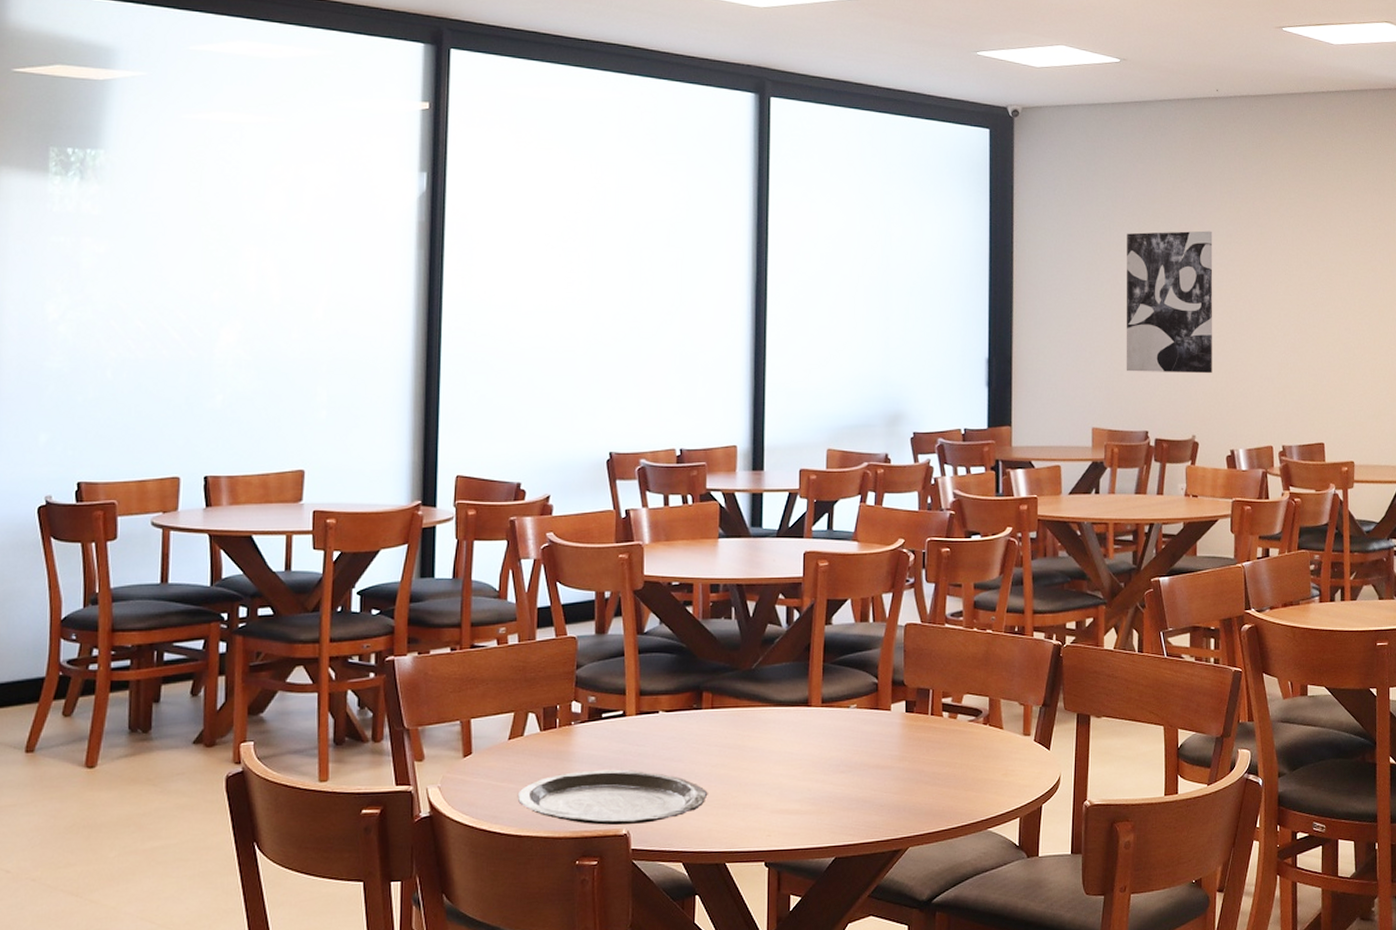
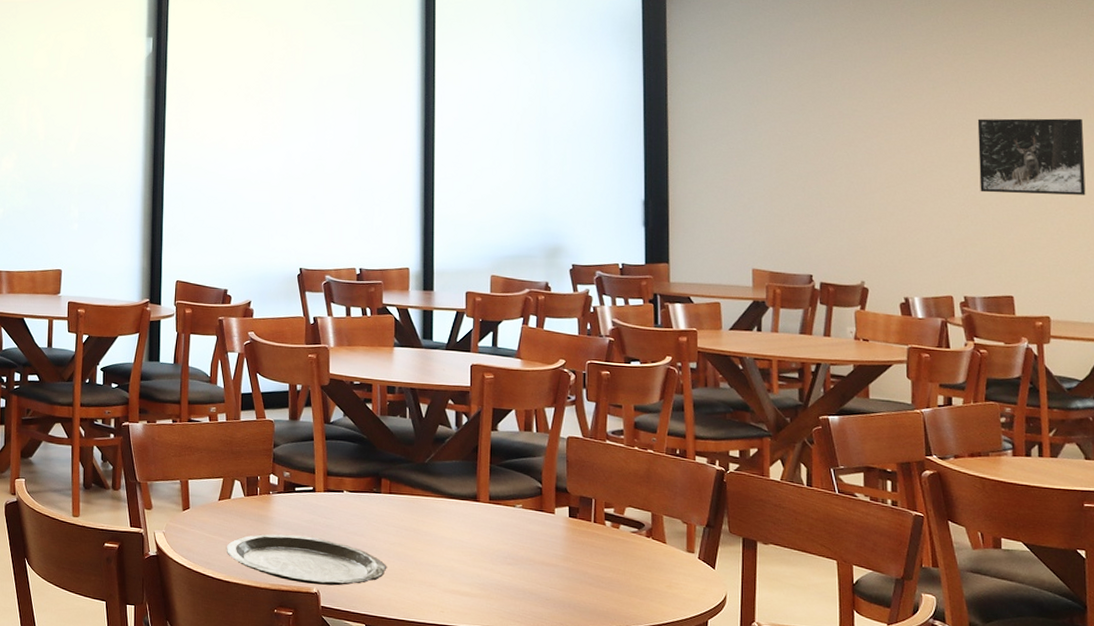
wall art: present [1126,230,1213,374] -> none [785,85,882,223]
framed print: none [1298,263,1387,340] -> present [977,118,1086,195]

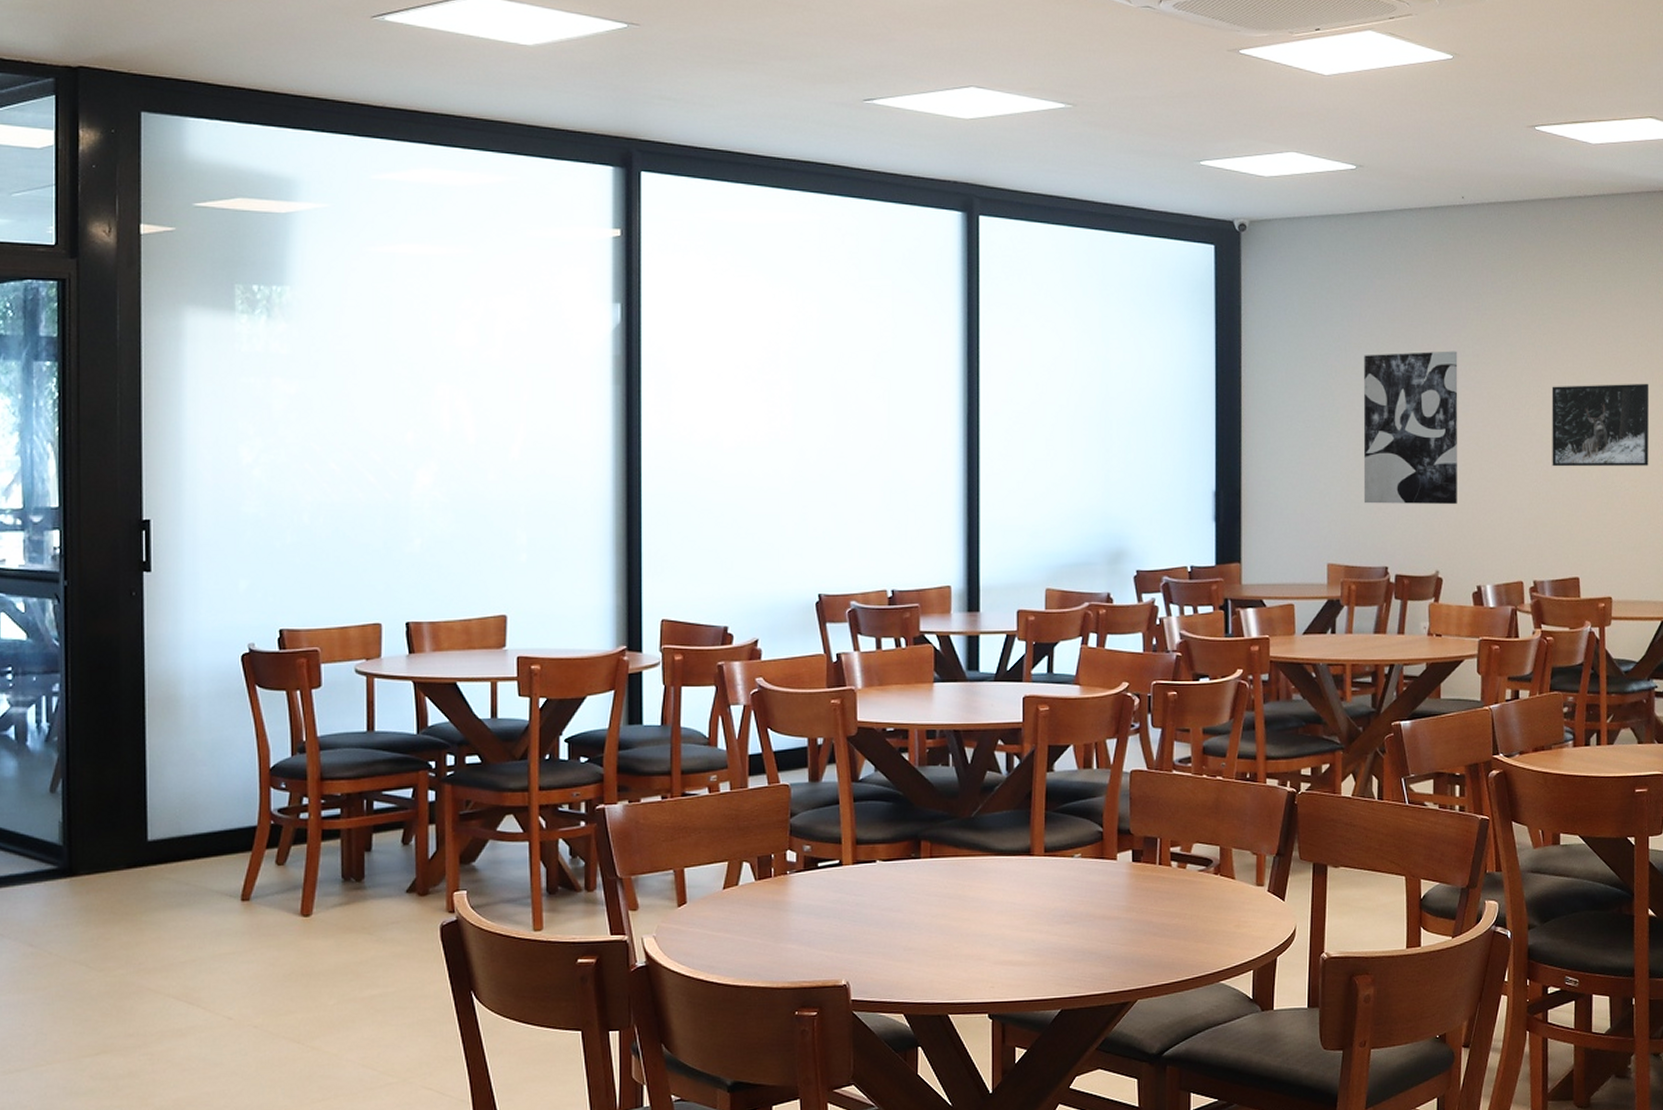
plate: present [226,534,387,586] -> none [733,919,929,976]
wall art: none [785,85,882,223] -> present [1363,351,1458,505]

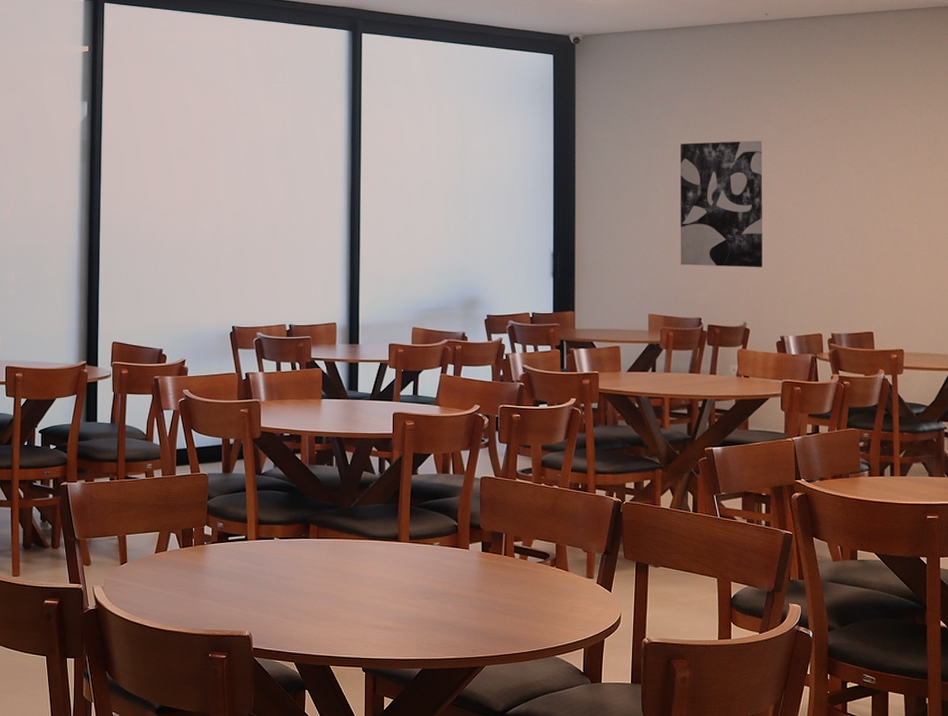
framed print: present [1551,383,1649,467] -> none [847,168,937,239]

